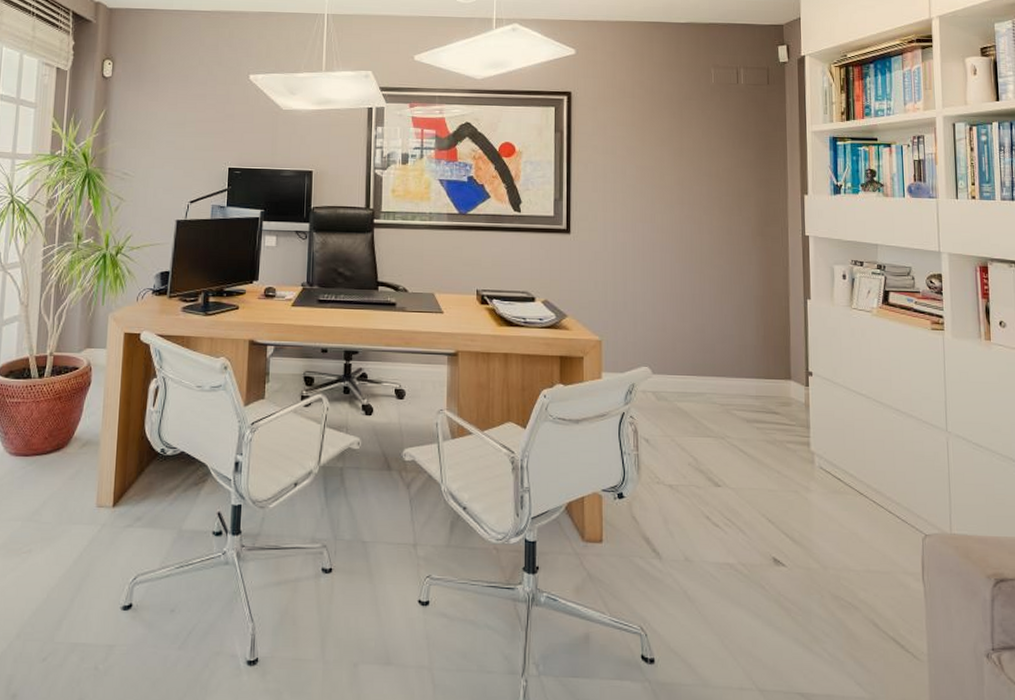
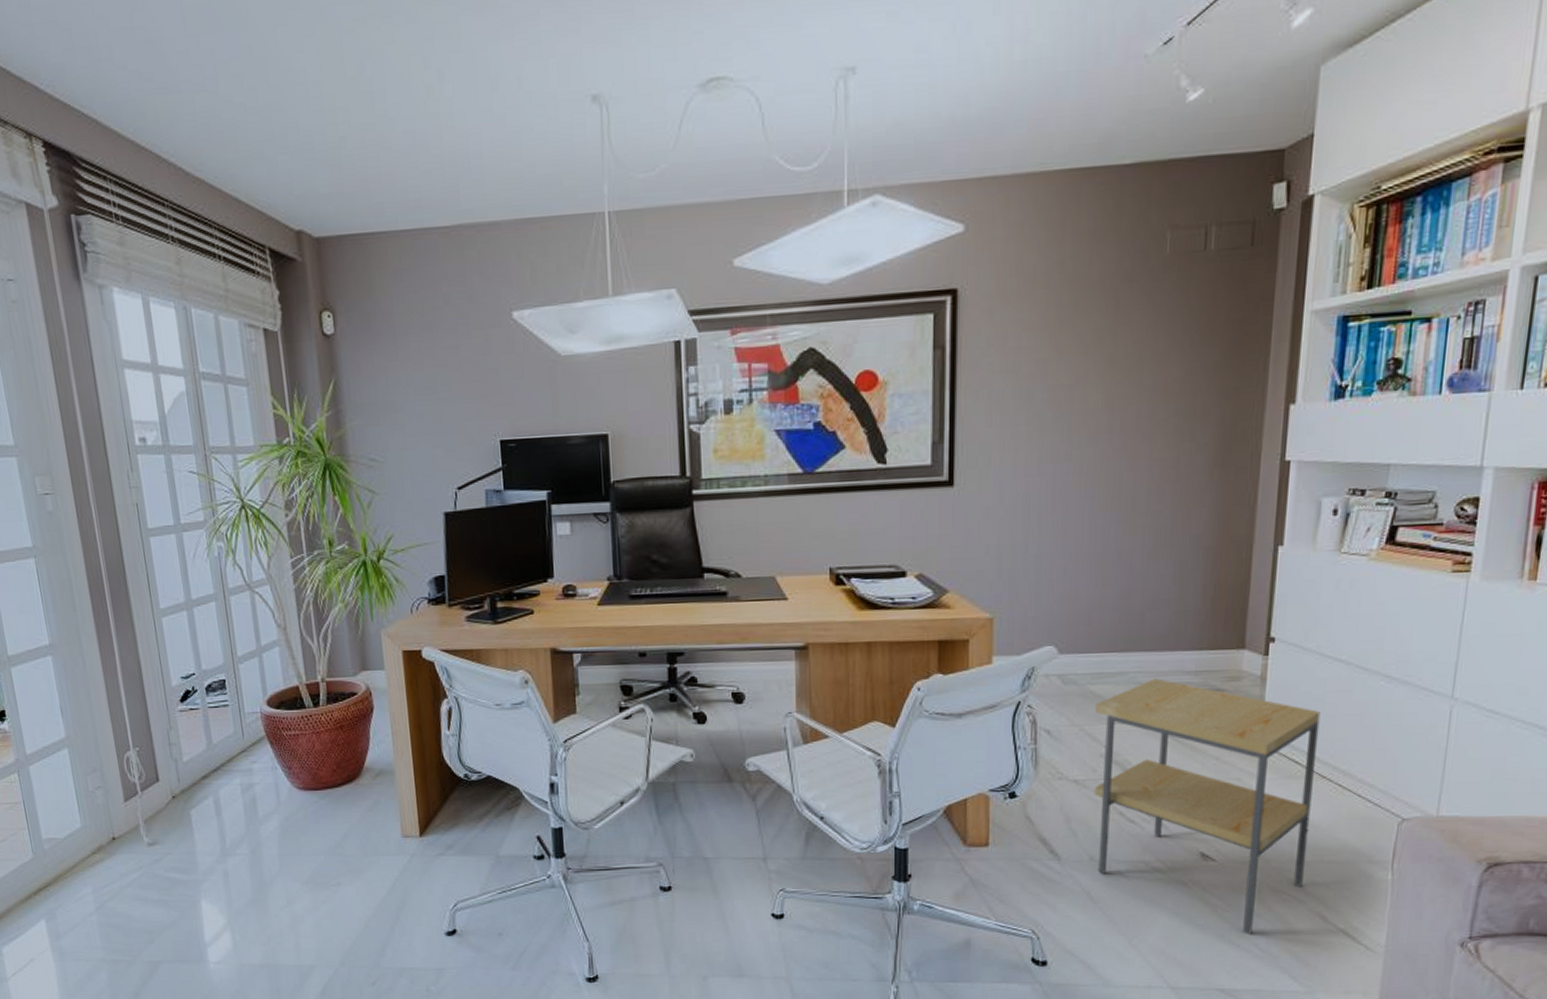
side table: none [682,400,856,638] -> present [1093,678,1321,934]

